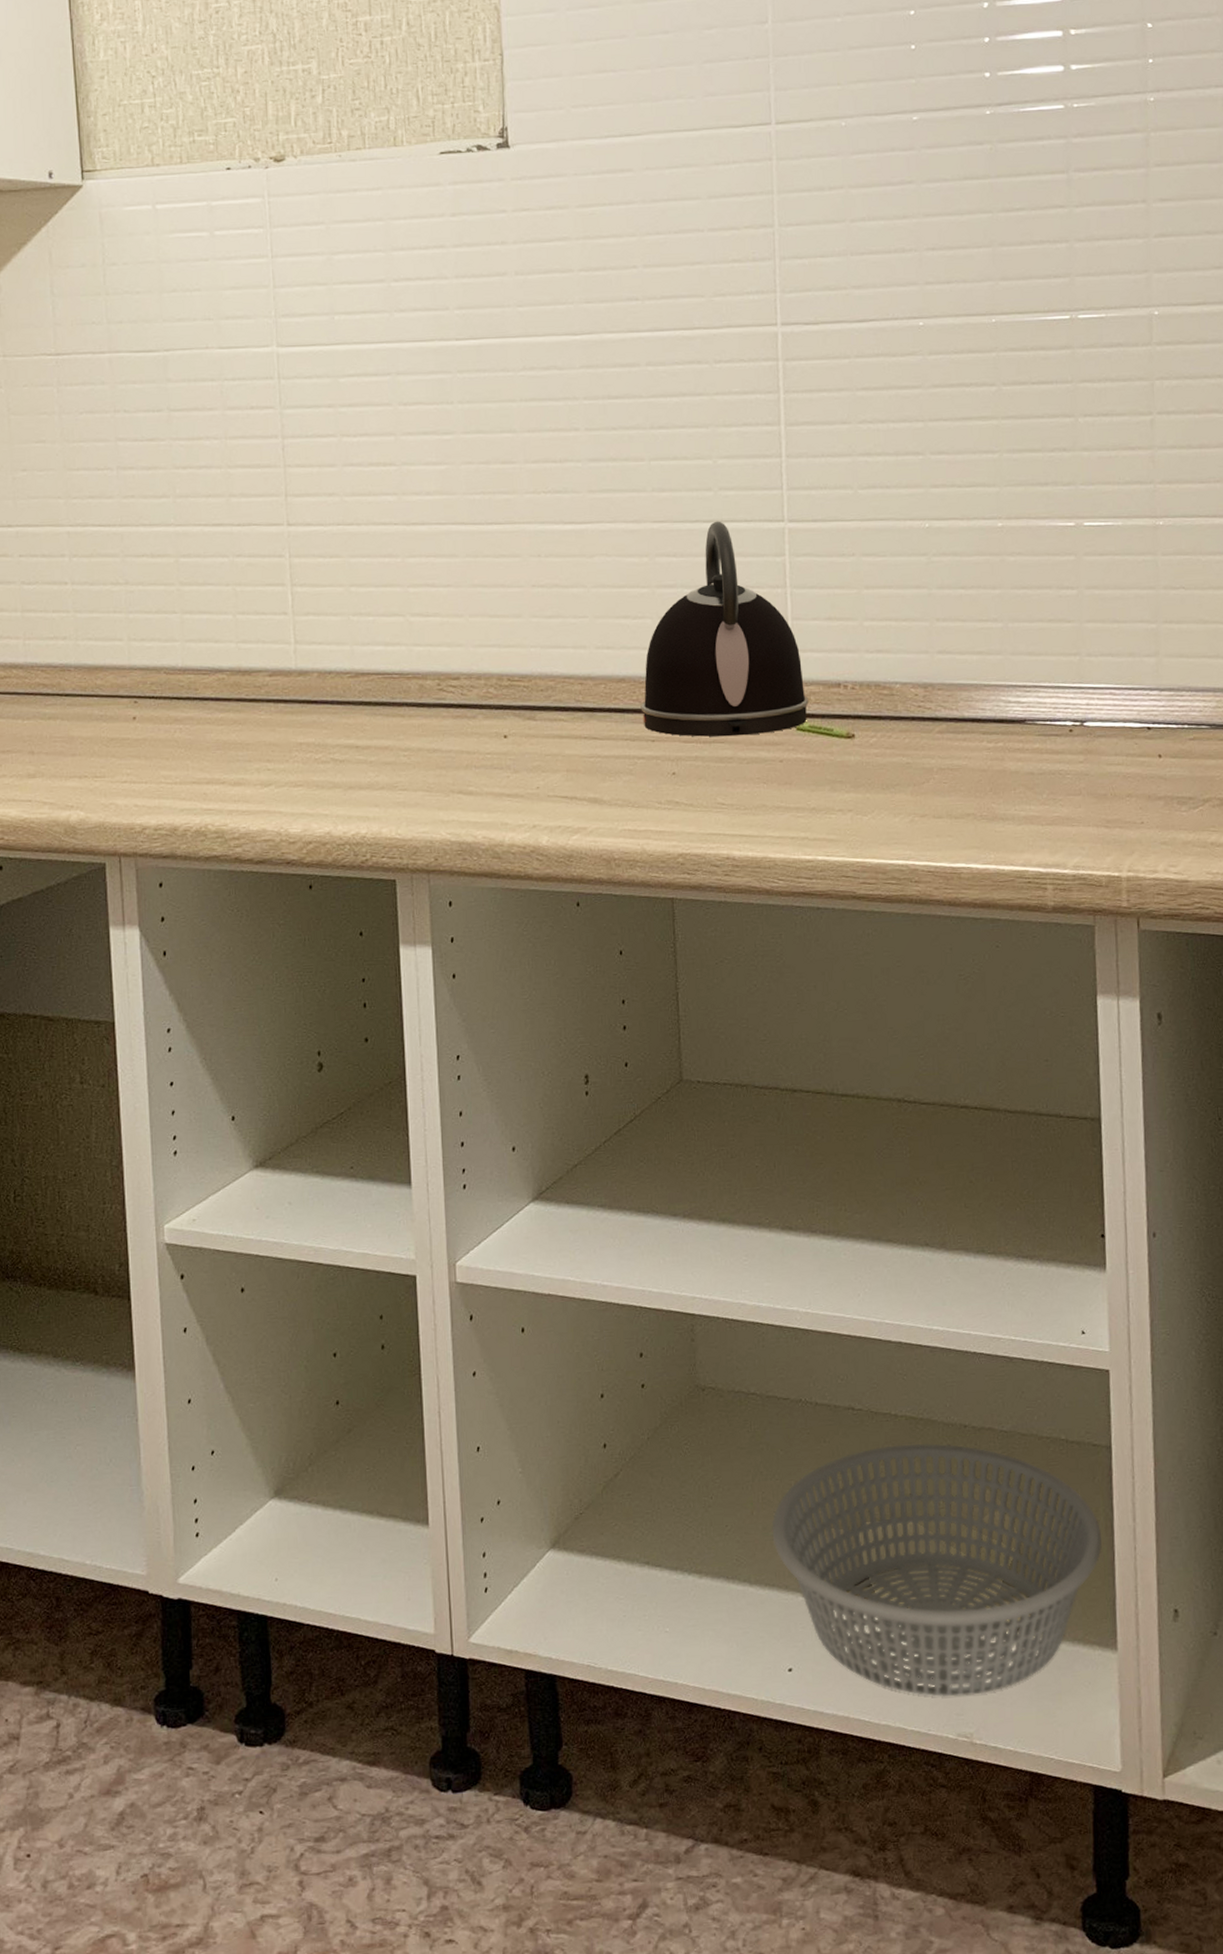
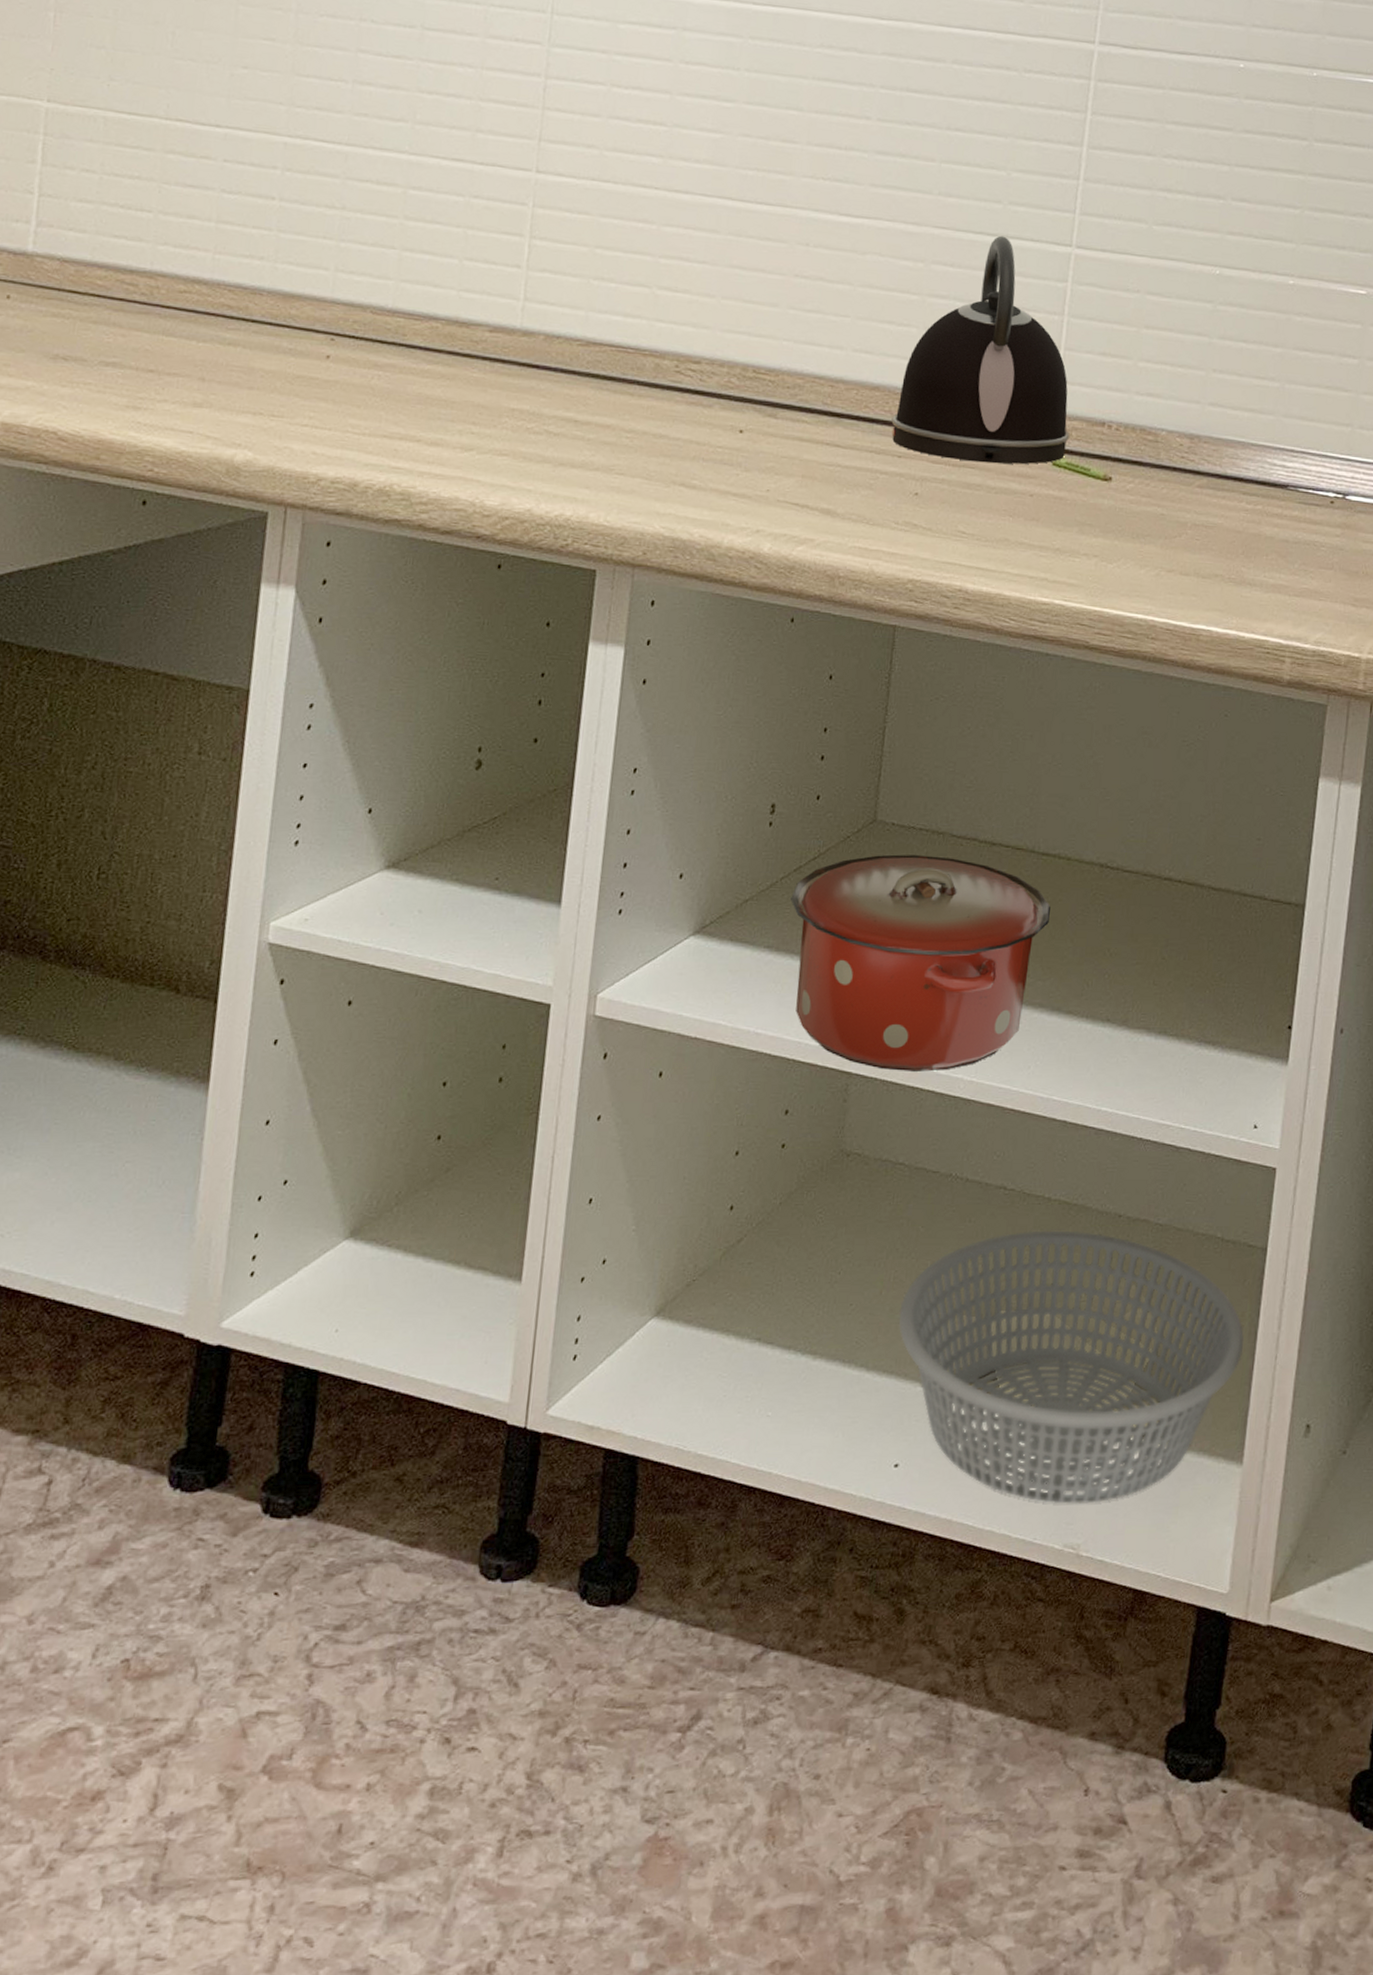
casserole: none [615,1107,857,1309] -> present [790,854,1050,1072]

